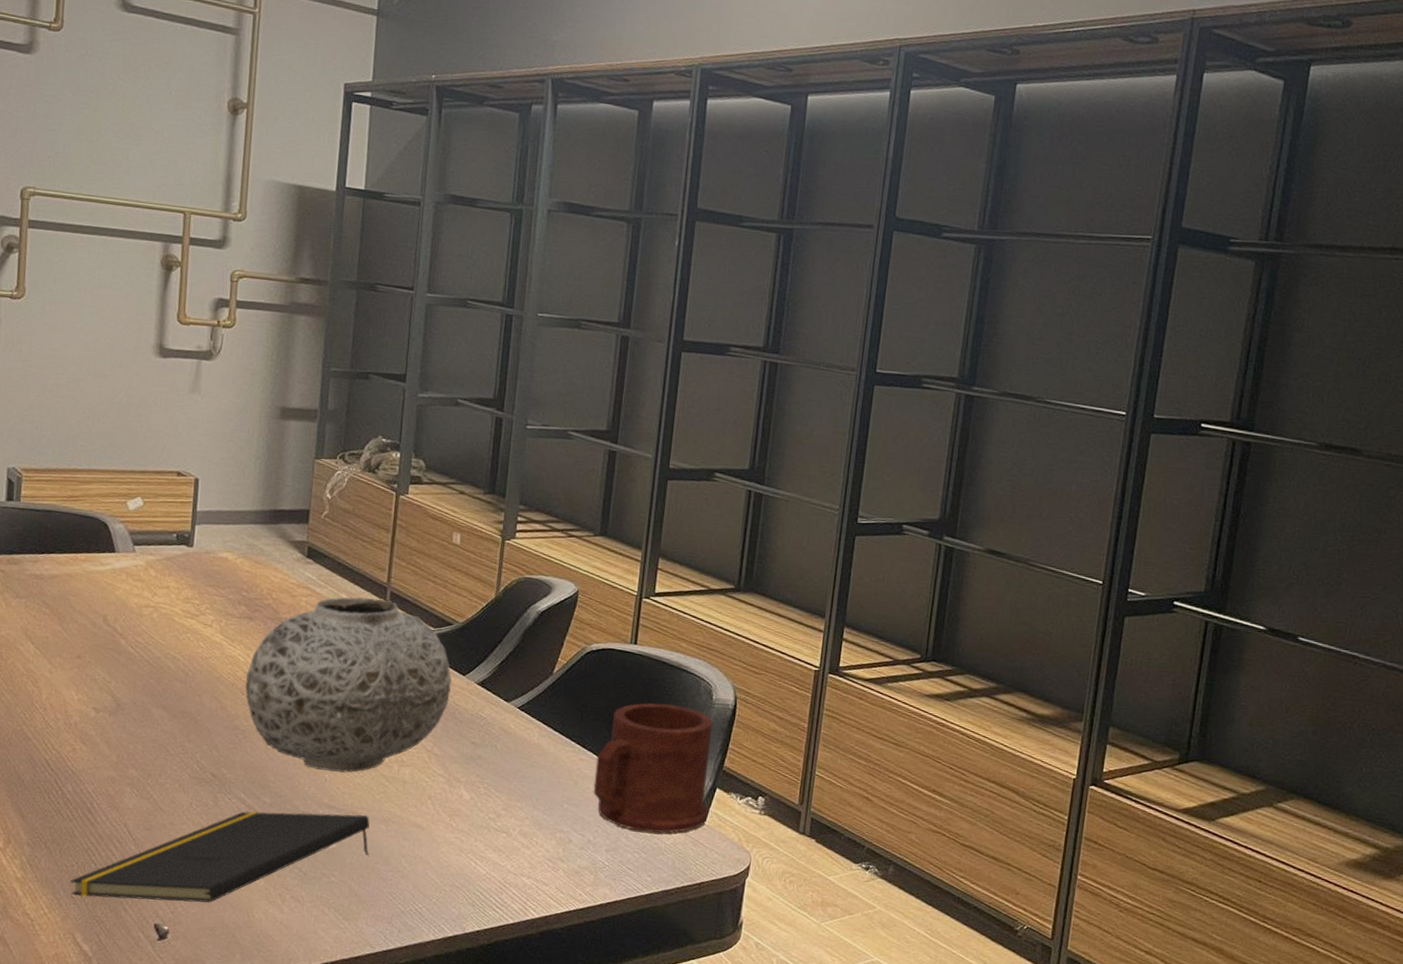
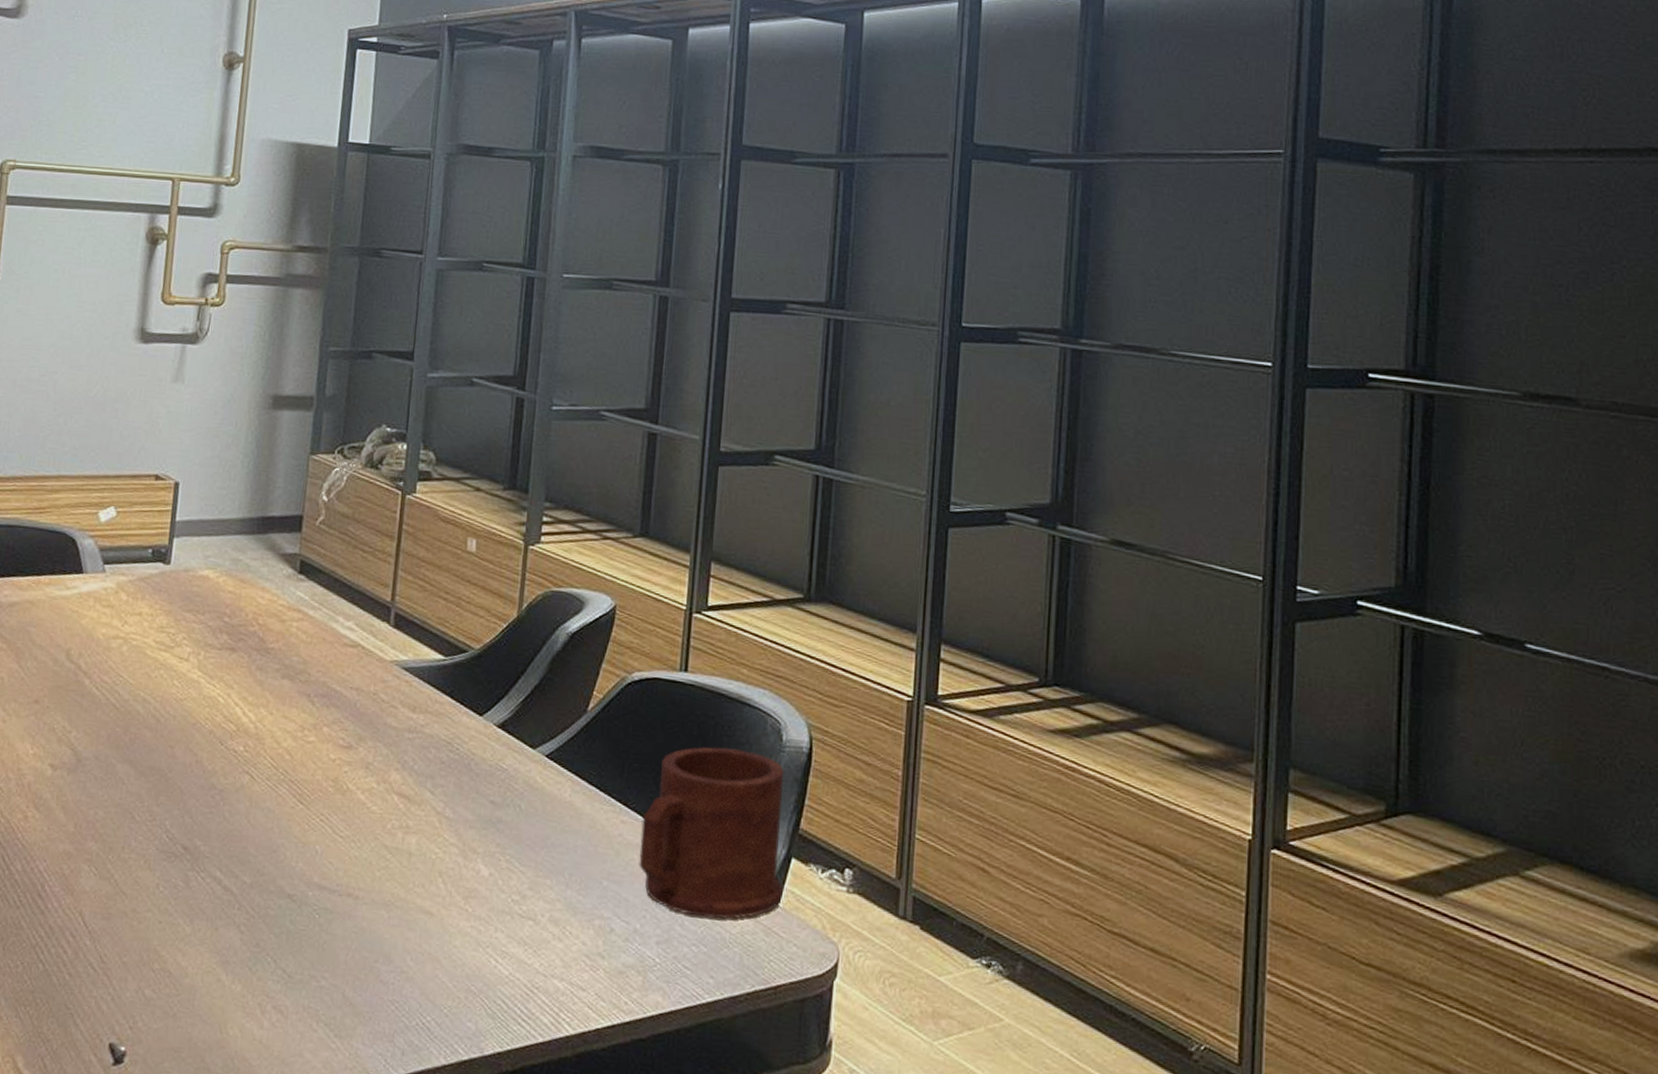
notepad: present [70,811,370,903] -> none [13,894,368,1015]
vase: present [245,596,452,773] -> none [224,619,467,843]

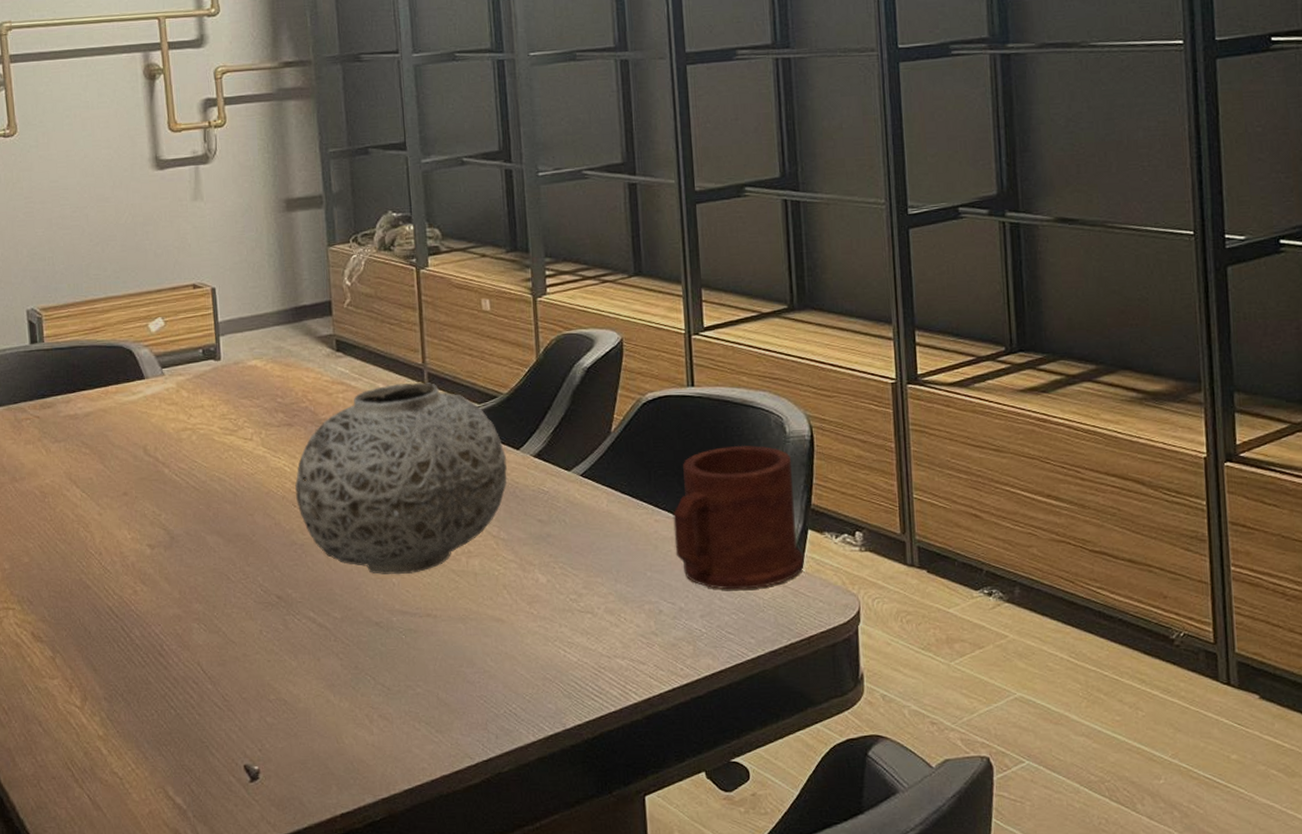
vase: none [224,619,467,843] -> present [295,382,508,575]

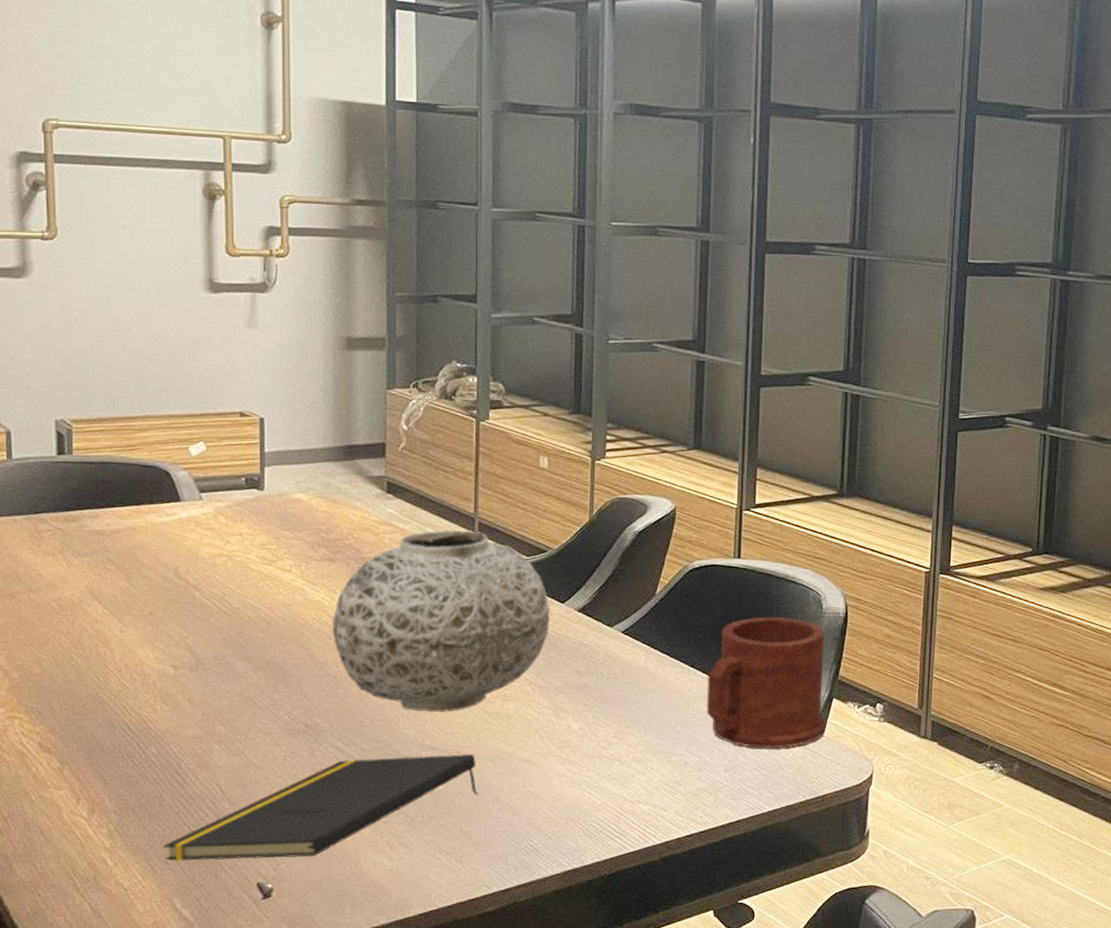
notepad: none [153,615,451,748] -> present [163,753,478,862]

